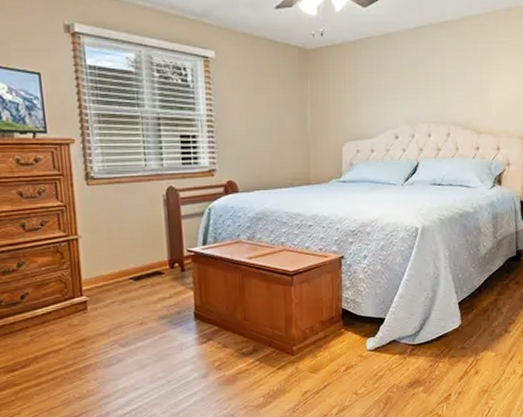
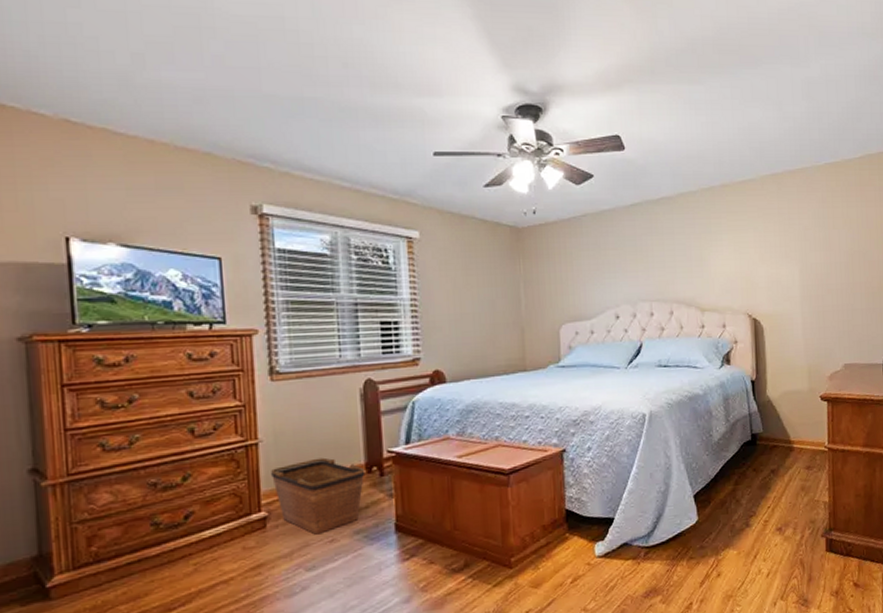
bicycle basket: none [90,253,169,318] -> present [271,457,366,535]

